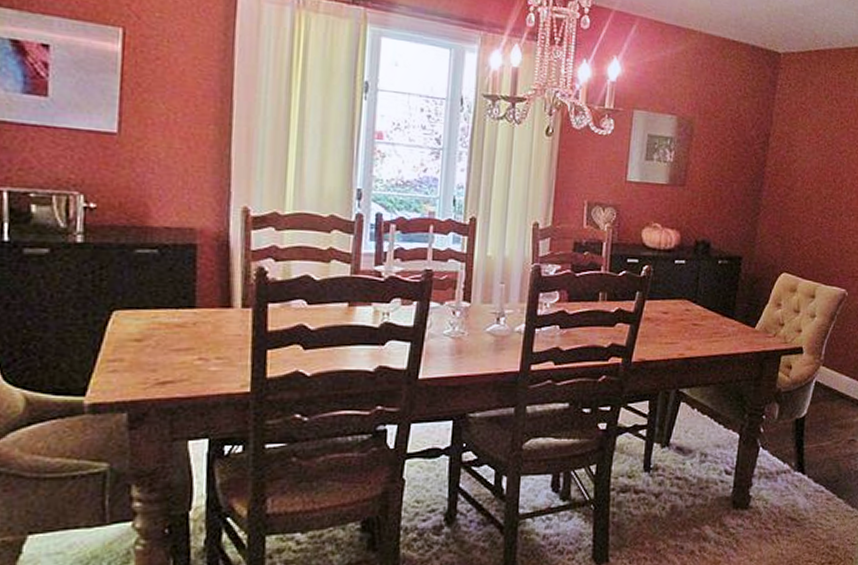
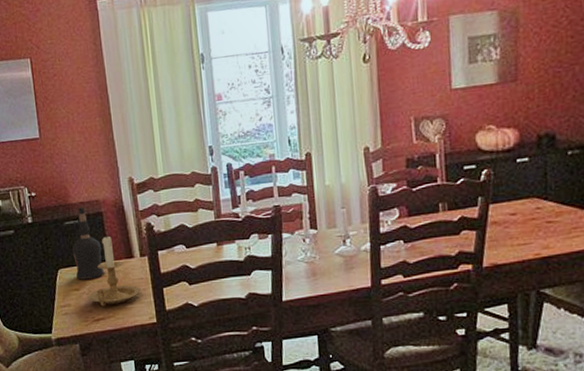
liquor bottle: none [139,232,187,329] -> present [72,206,104,280]
candle holder: none [152,273,237,366] -> present [87,234,142,306]

